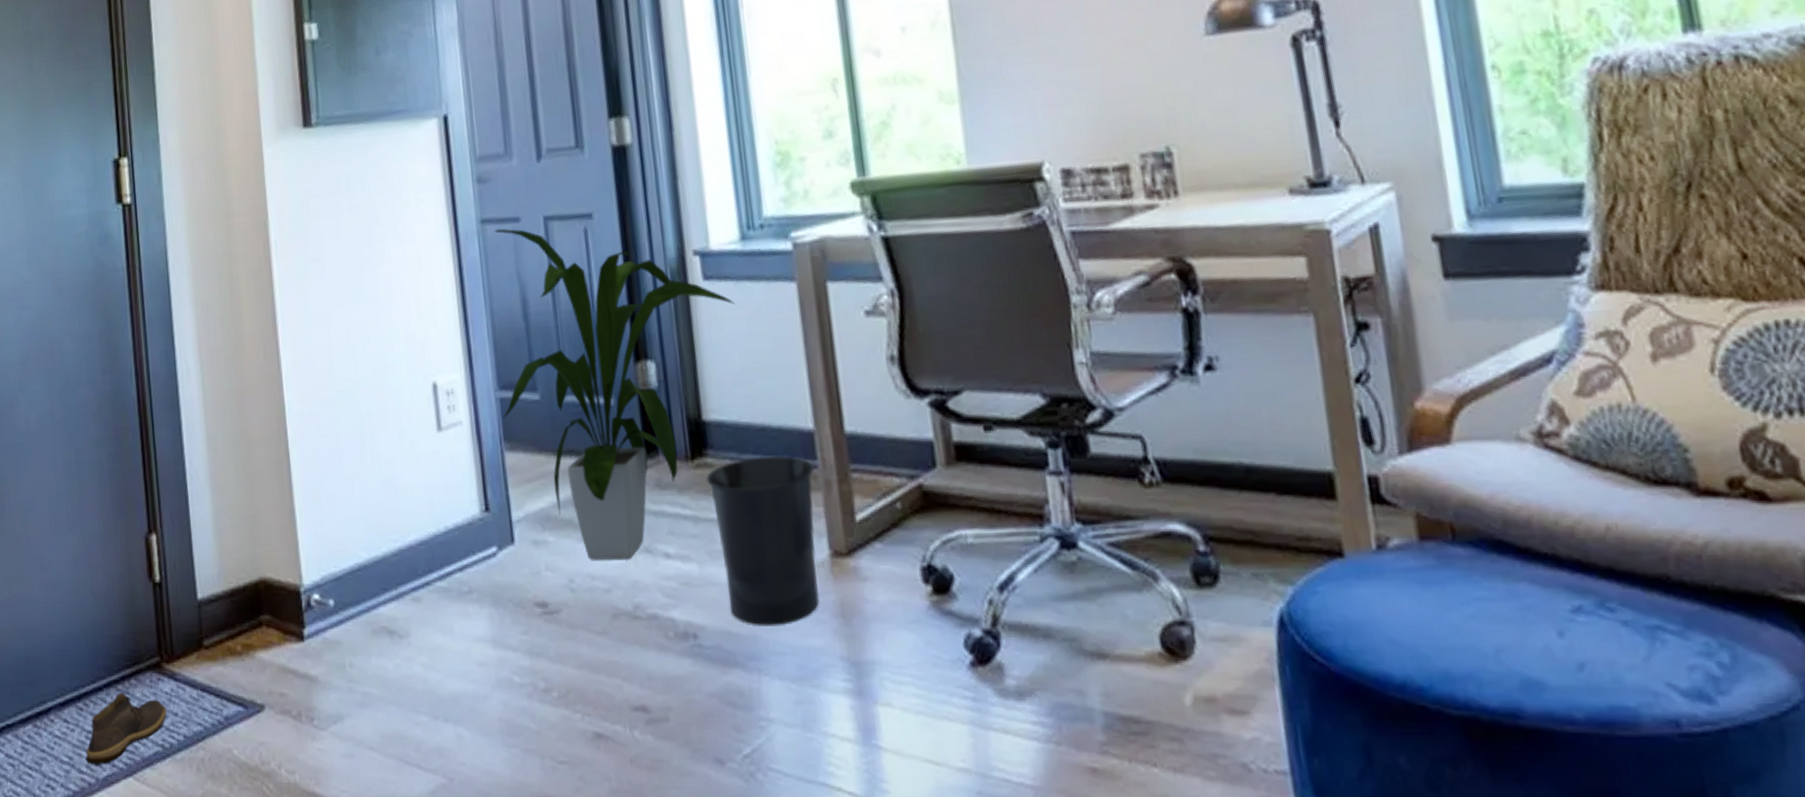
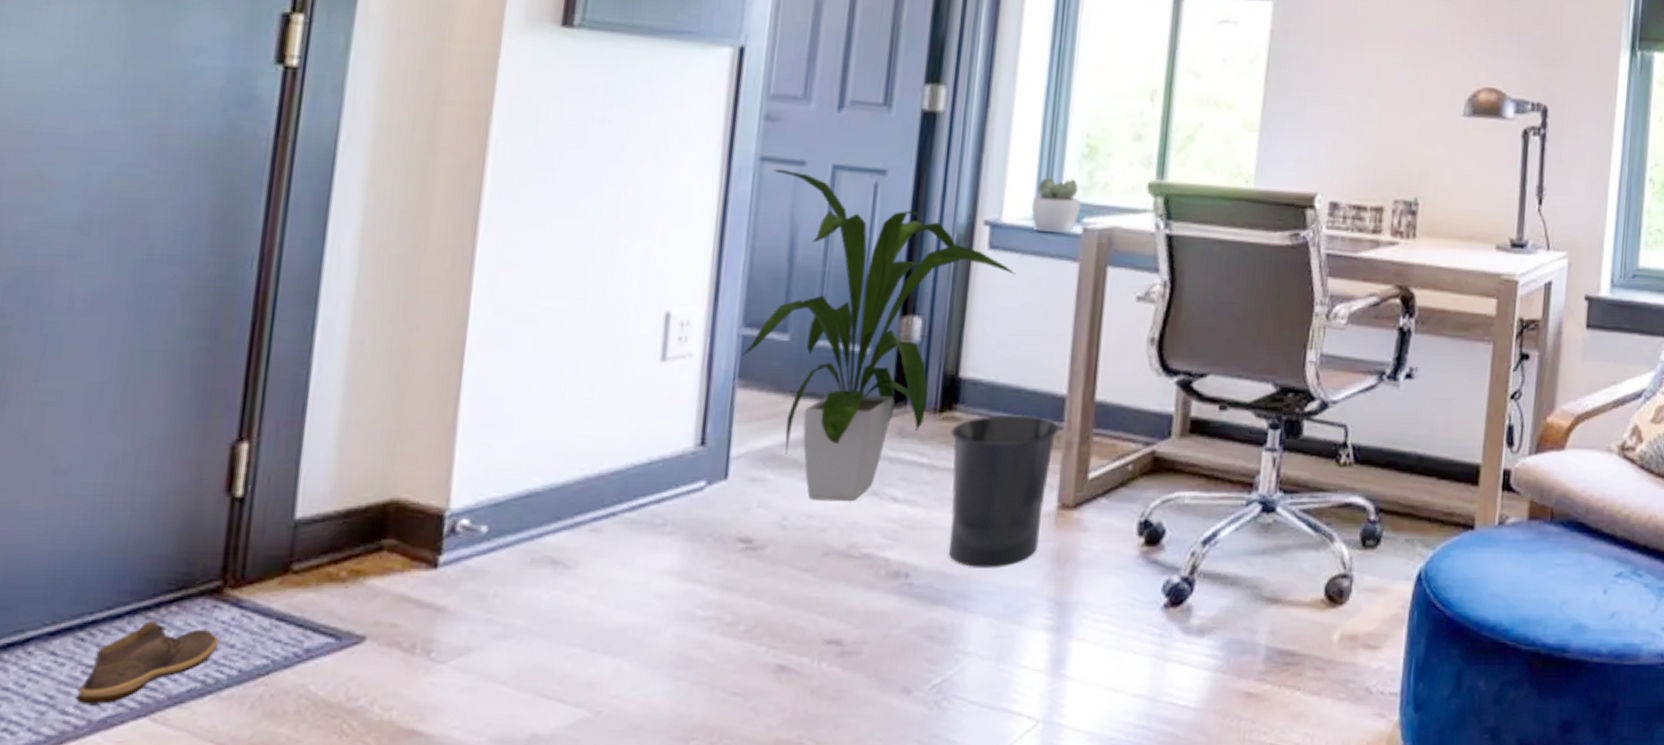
succulent plant: none [735,191,786,254] -> present [1031,177,1081,234]

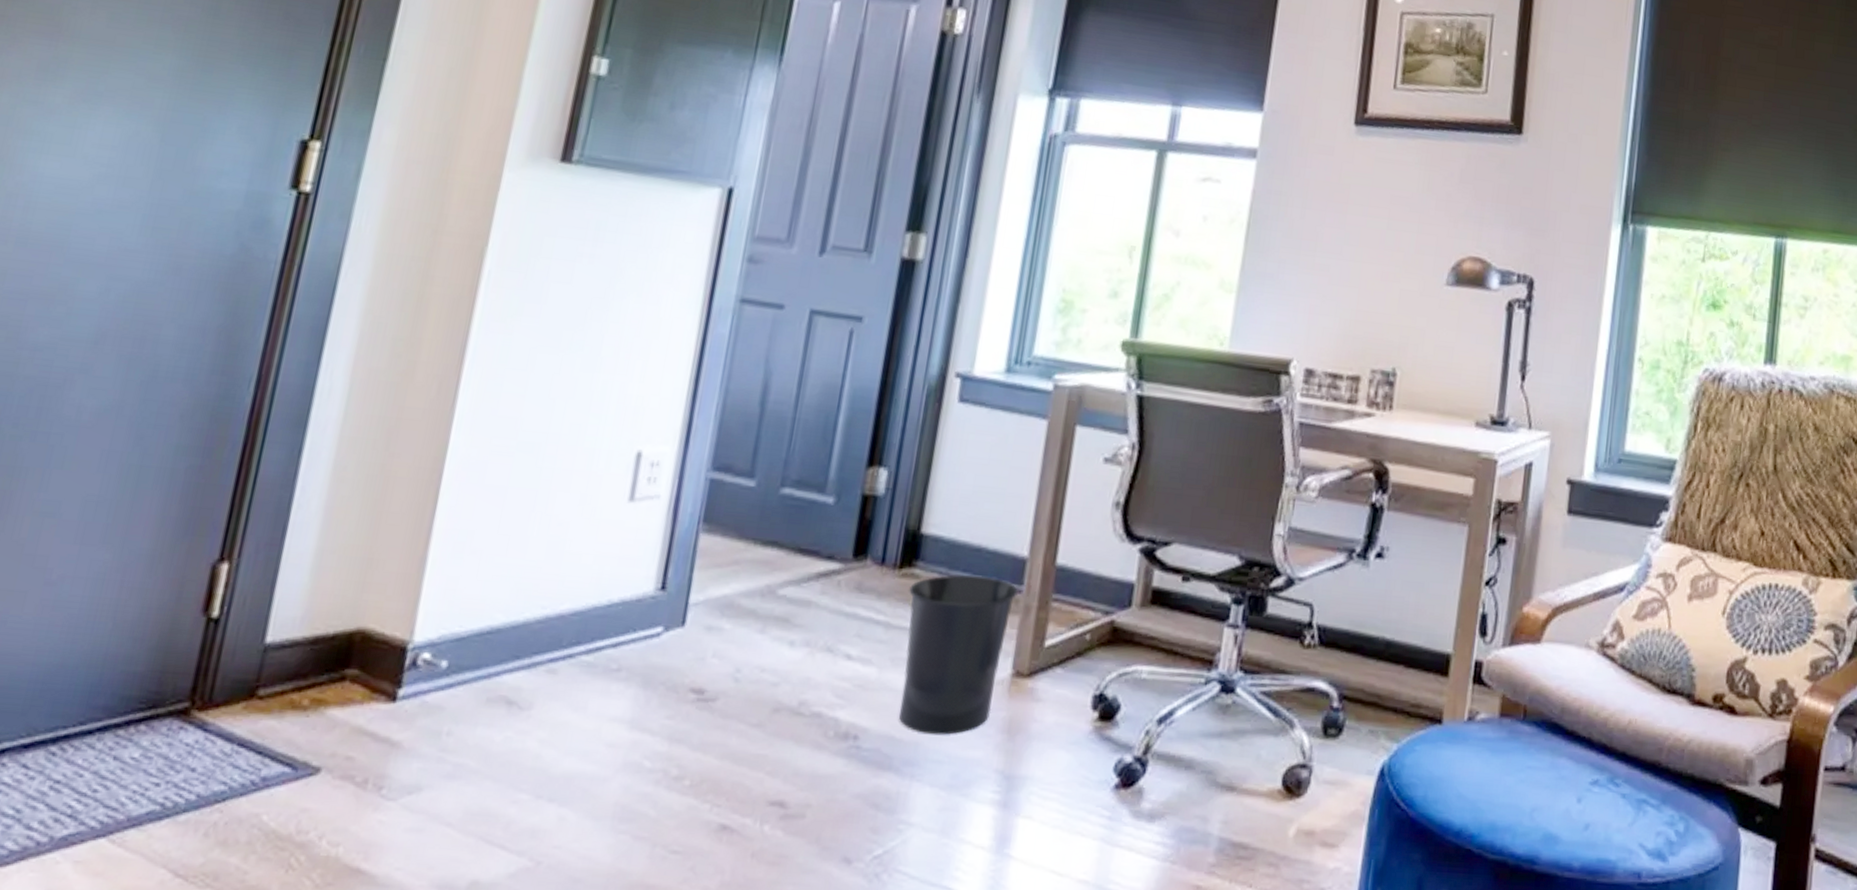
boot: present [75,621,219,704] -> none [41,739,182,821]
house plant: present [742,168,1016,501] -> none [708,311,984,656]
succulent plant: present [1031,177,1081,234] -> none [1003,331,1053,390]

